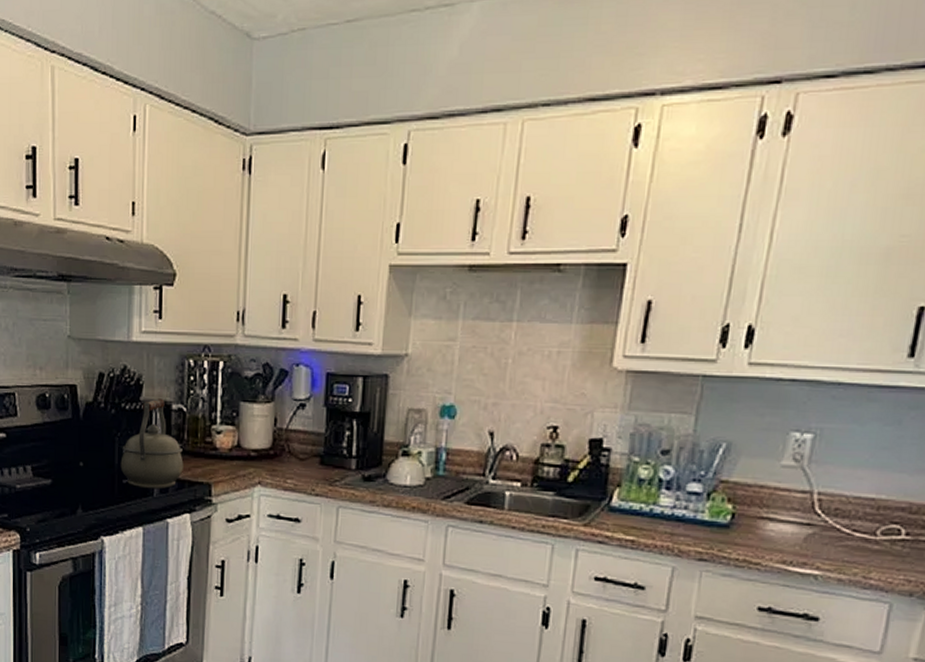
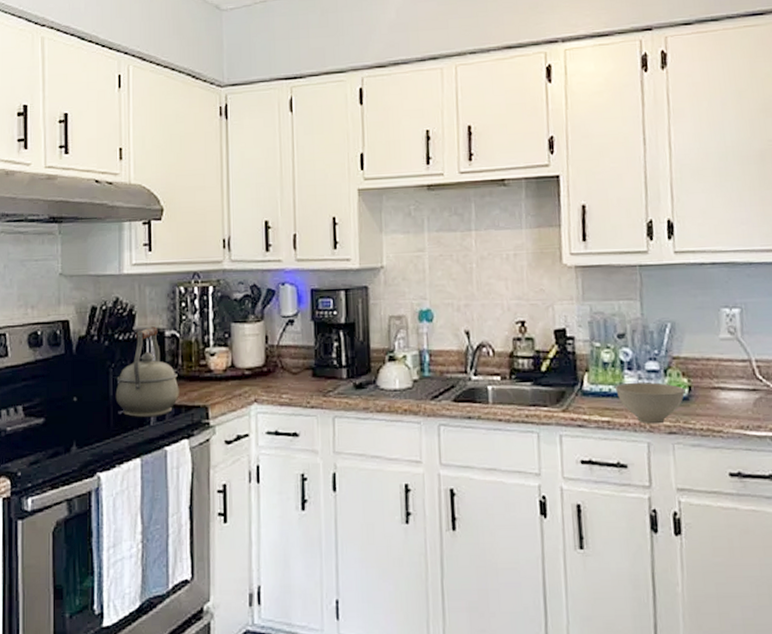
bowl: none [646,502,728,549] -> present [614,382,686,424]

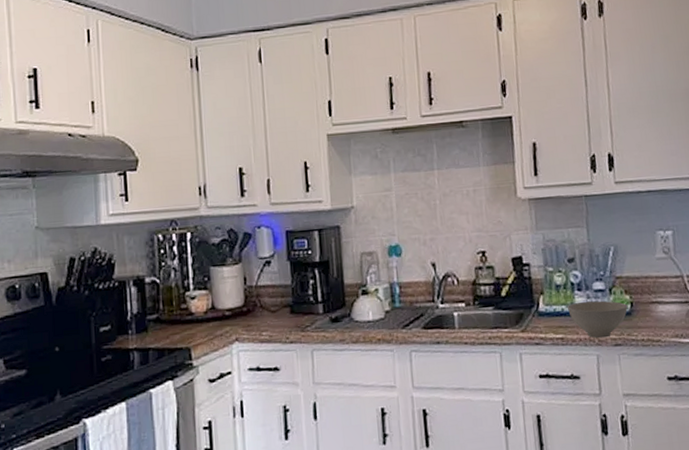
kettle: present [115,326,179,418] -> none [97,274,162,364]

